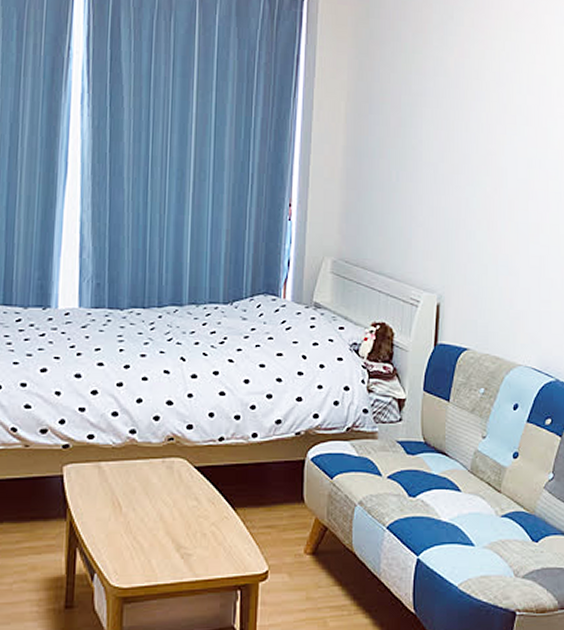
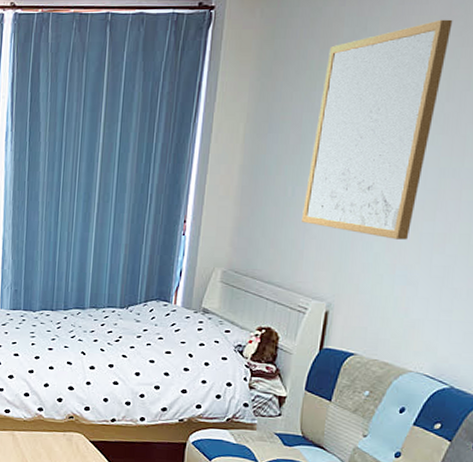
wall art: none [408,15,526,229] -> present [302,19,453,240]

